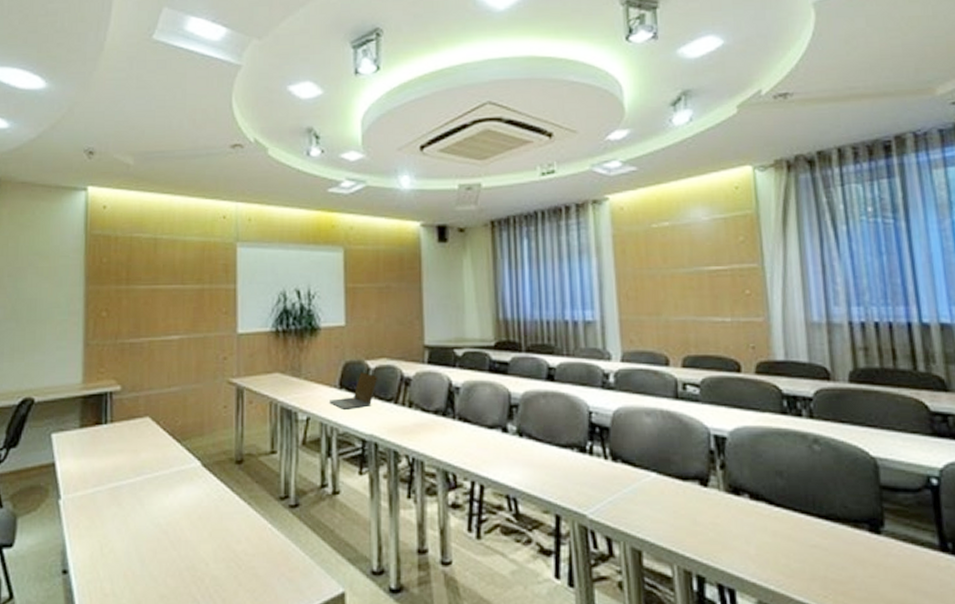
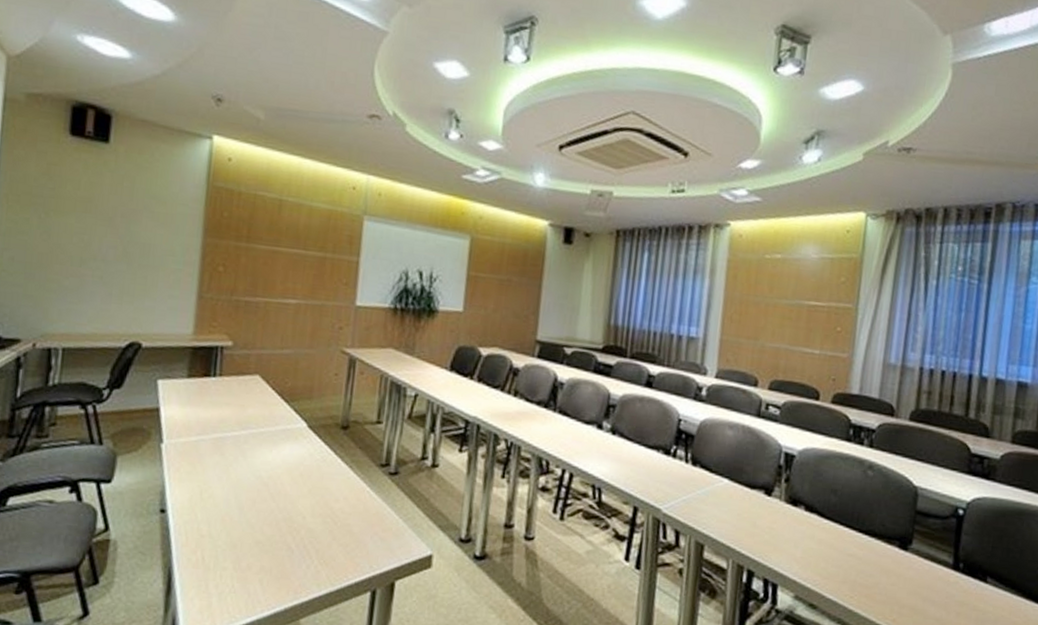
laptop: present [330,372,378,409] -> none [439,357,489,392]

